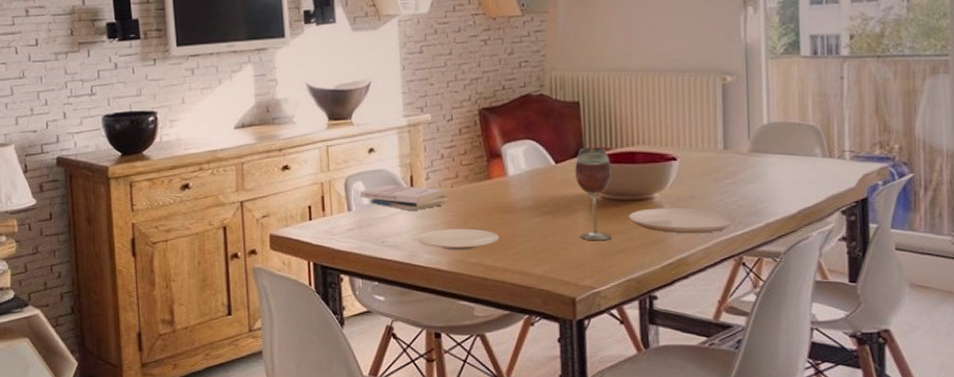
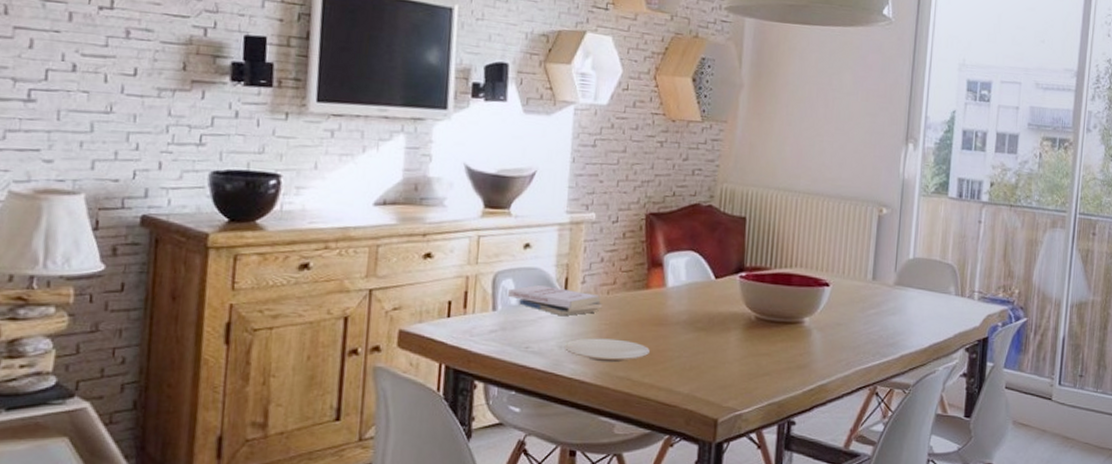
wineglass: present [574,147,613,241] -> none [730,265,769,362]
plate: present [629,207,738,234] -> none [779,332,877,361]

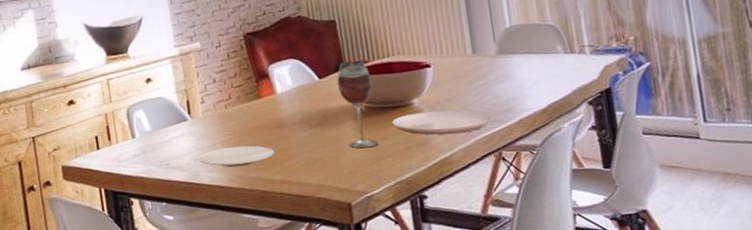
books: present [508,284,602,316] -> none [141,110,223,134]
wineglass: none [730,265,769,362] -> present [337,60,379,148]
plate: none [779,332,877,361] -> present [392,109,494,135]

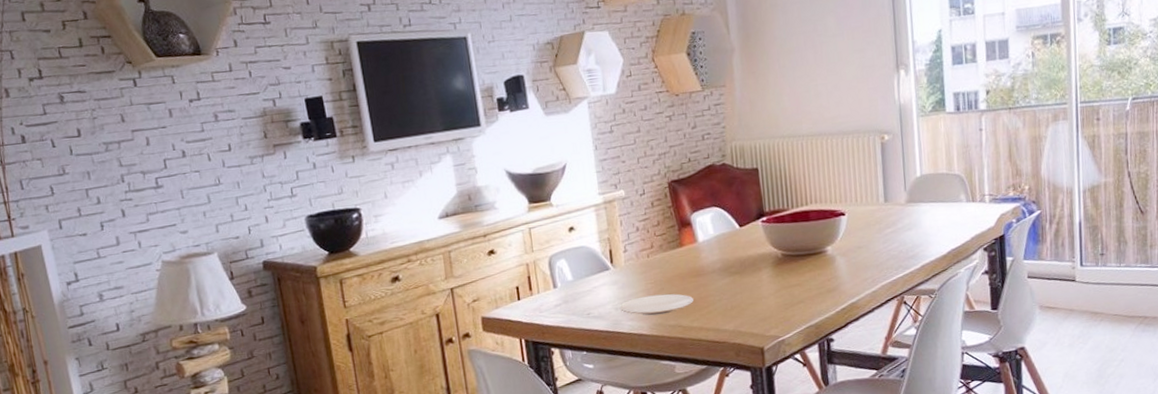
wineglass: present [337,60,379,148] -> none [756,208,793,295]
plate: present [392,109,494,135] -> none [806,256,899,281]

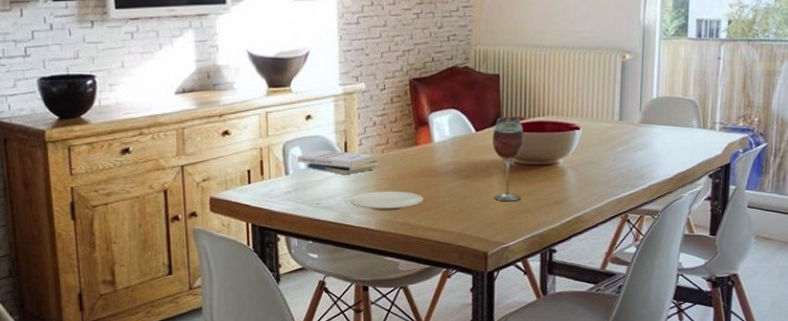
books: none [564,259,645,283] -> present [297,149,378,175]
wineglass: none [756,208,793,295] -> present [492,117,525,202]

